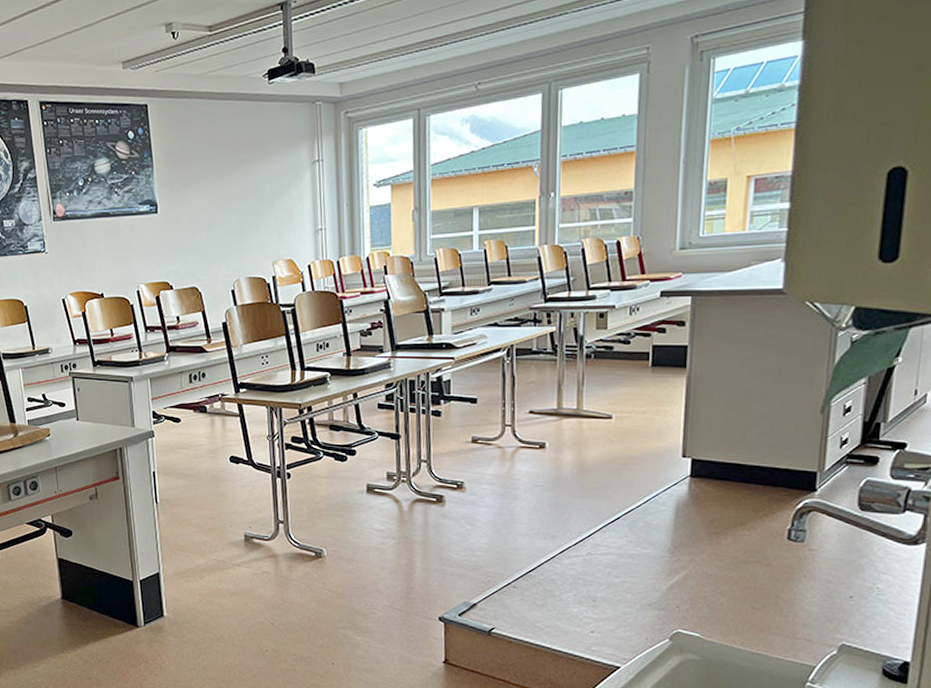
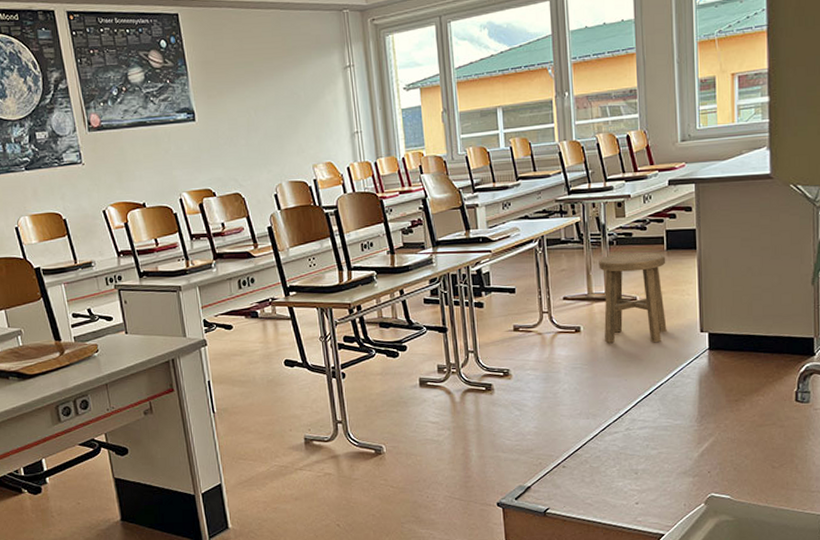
stool: none [572,368,650,465] -> present [599,252,667,343]

